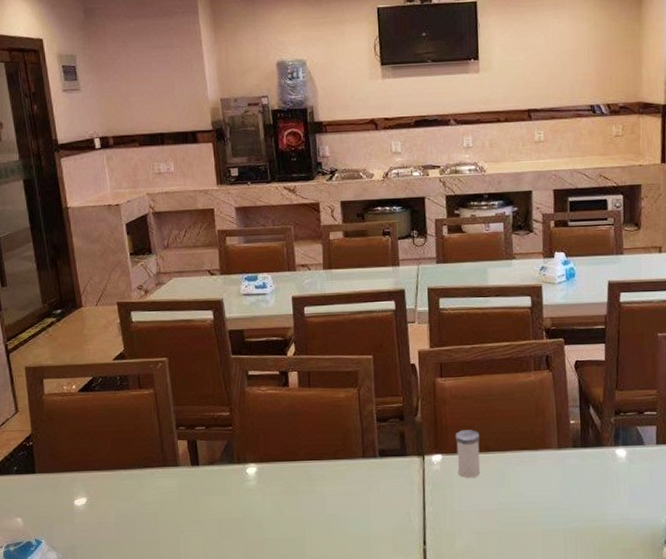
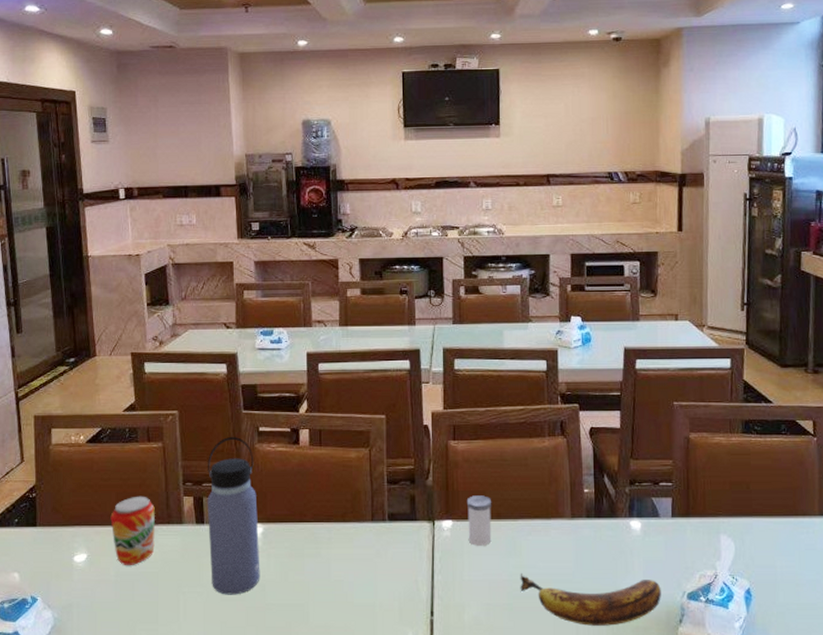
beverage can: none [107,441,152,508] -> present [110,496,155,566]
water bottle: none [199,381,257,532] -> present [207,437,260,595]
banana: none [509,503,647,549] -> present [520,573,661,626]

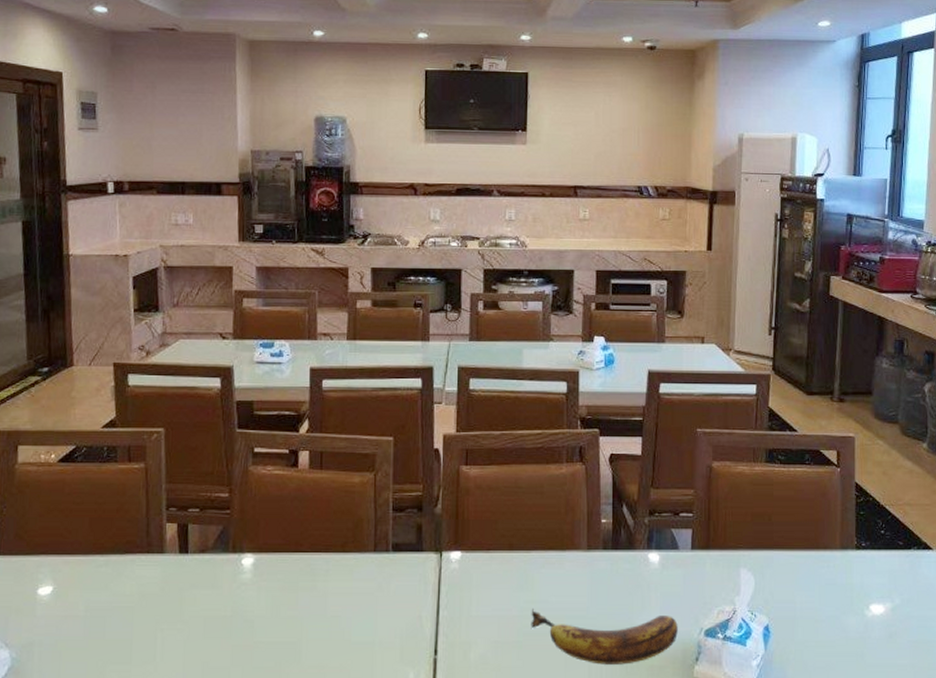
beverage can: present [110,496,155,566] -> none [82,522,133,600]
water bottle: present [207,437,260,595] -> none [192,458,250,632]
salt shaker: present [466,495,492,547] -> none [477,525,505,580]

